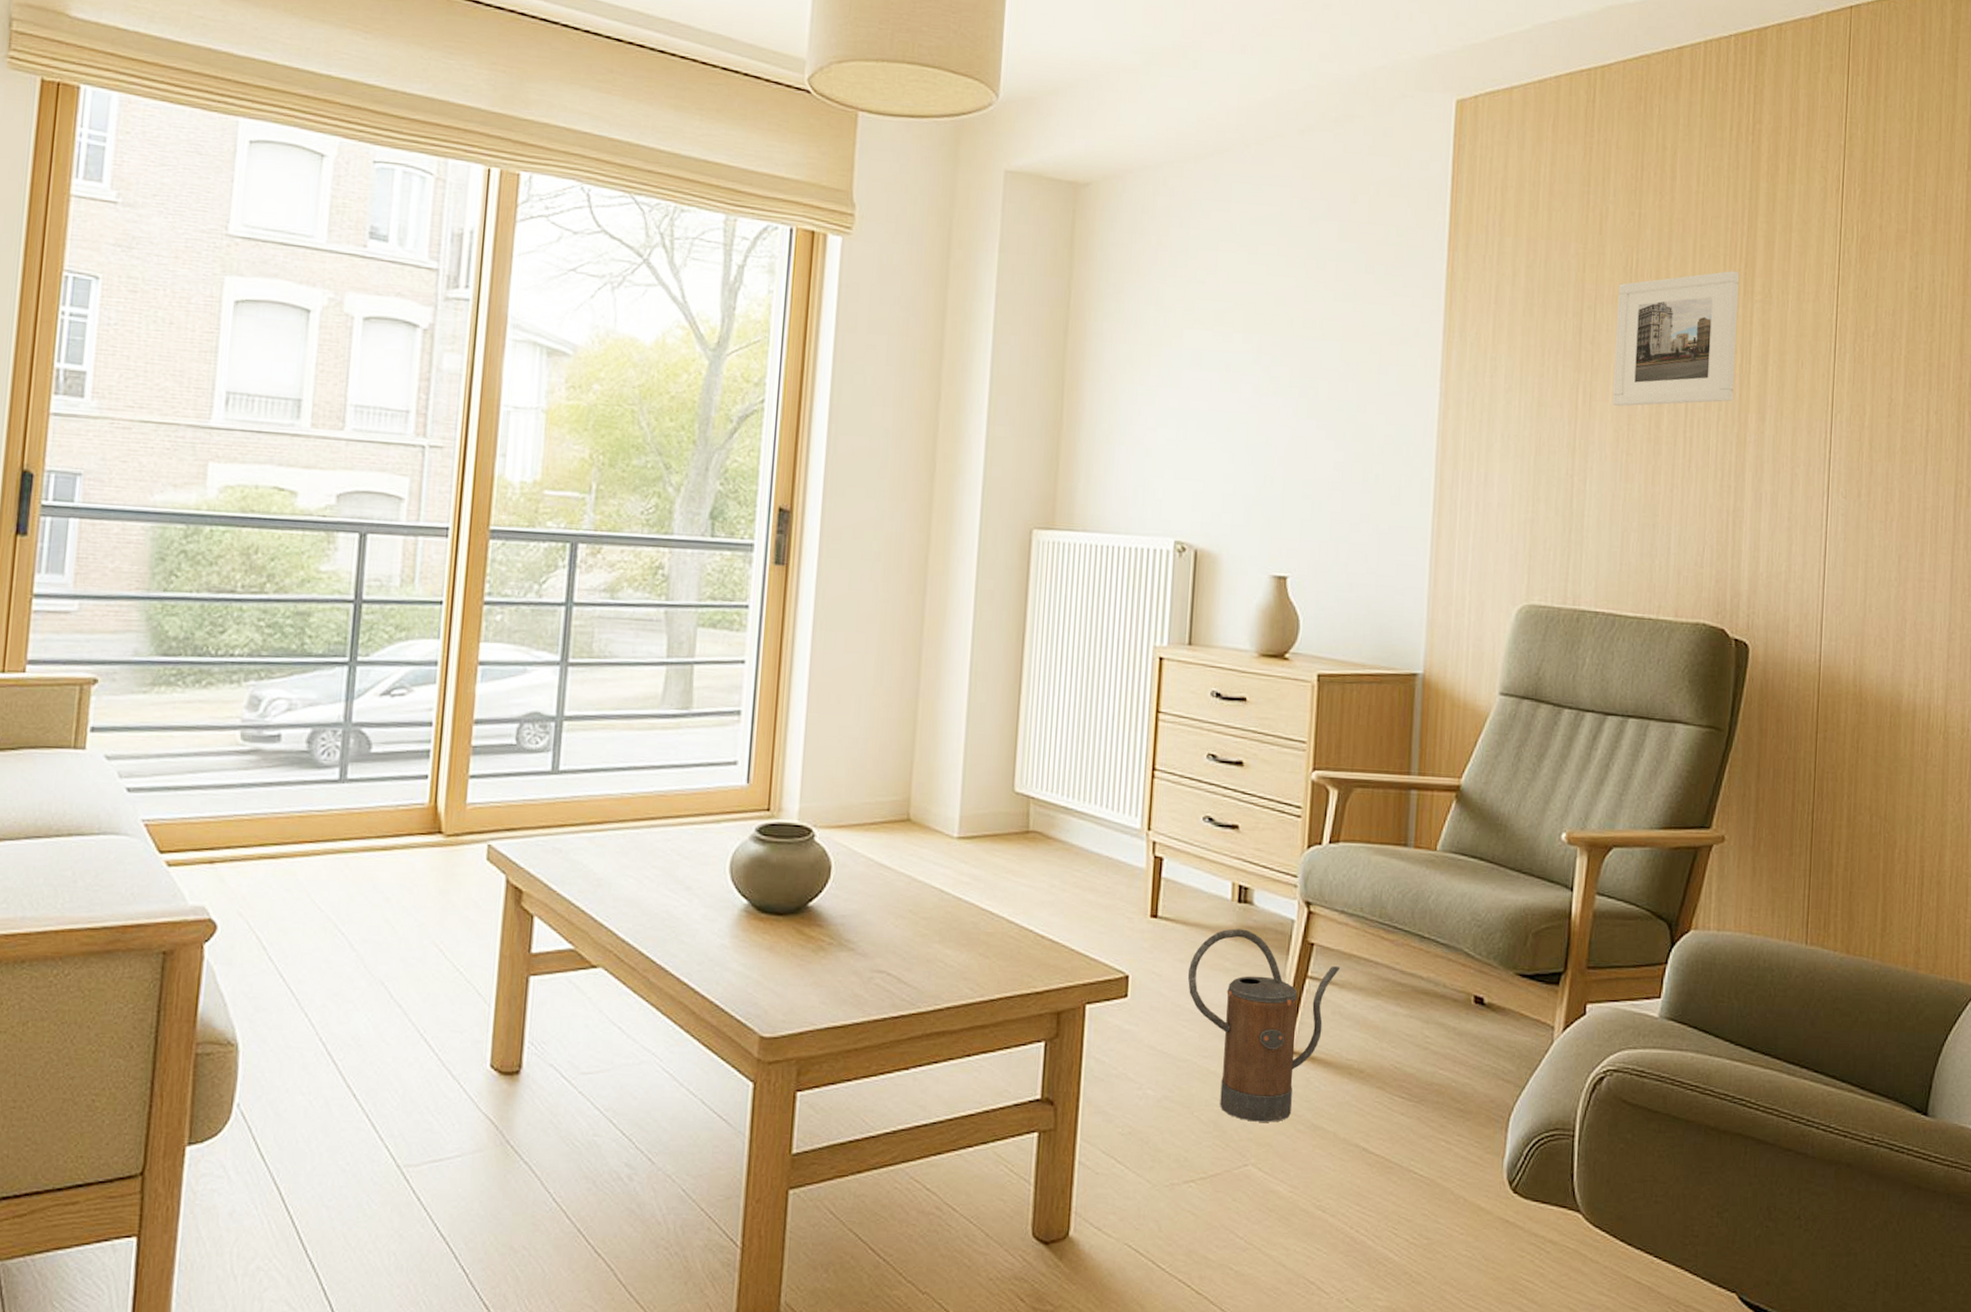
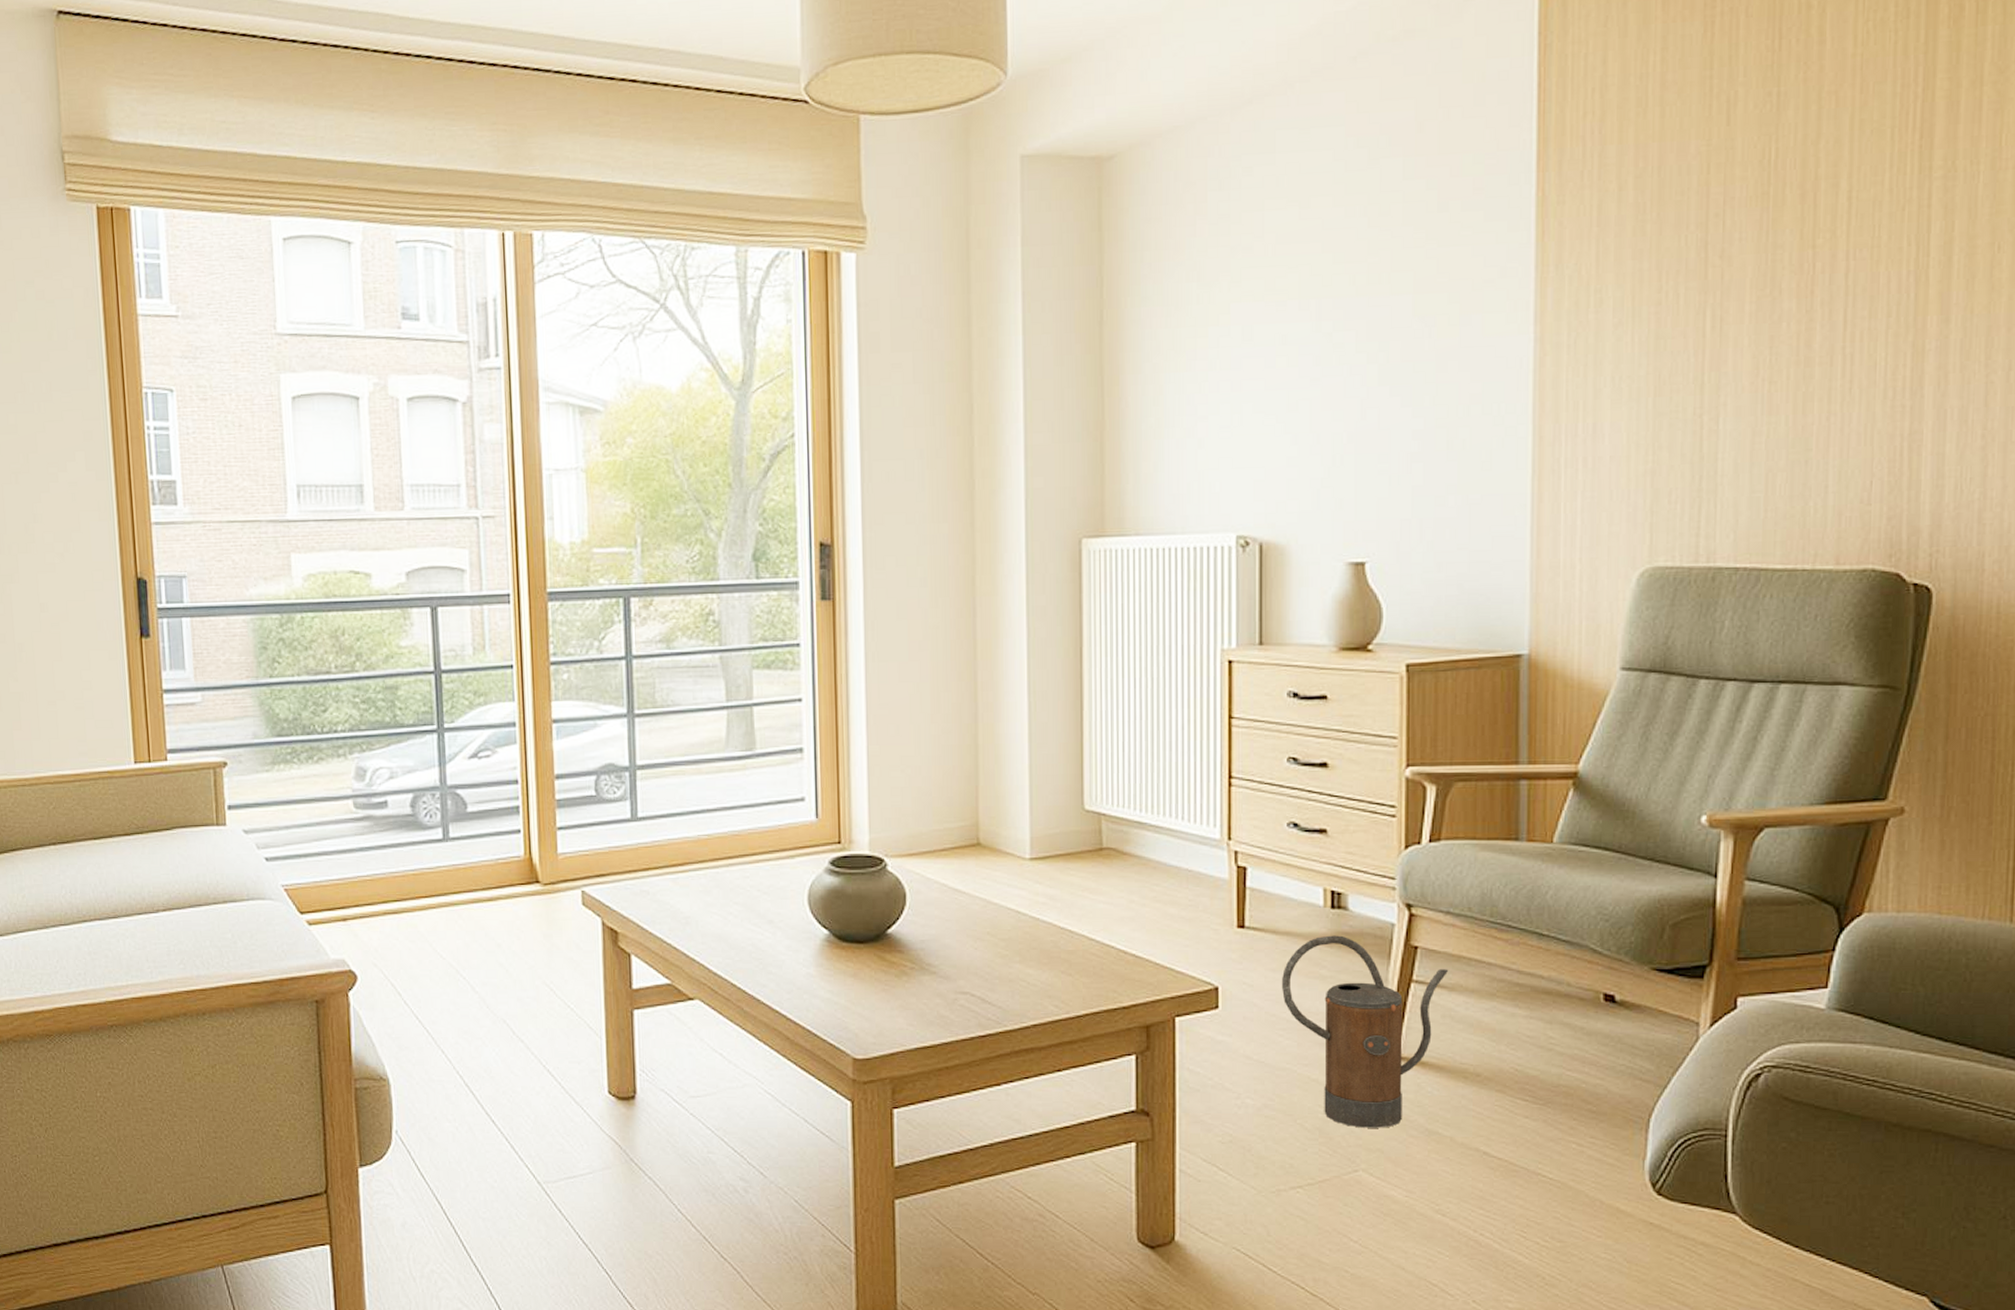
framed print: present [1612,271,1740,407] -> none [1749,145,1913,328]

